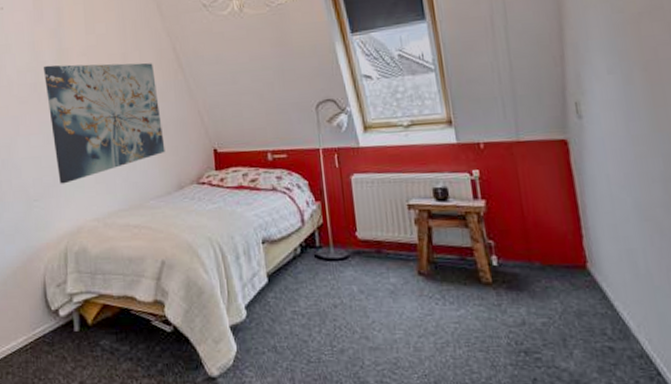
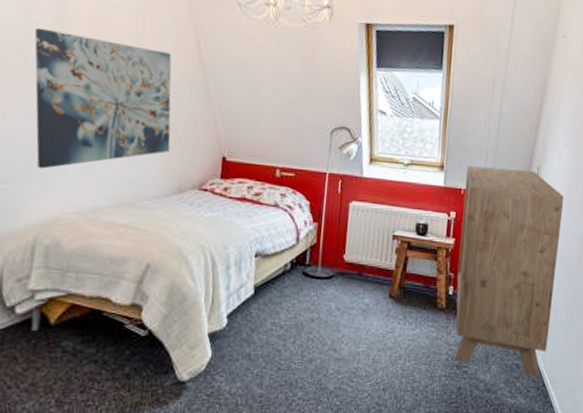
dresser: none [481,108,651,365] -> present [455,166,564,378]

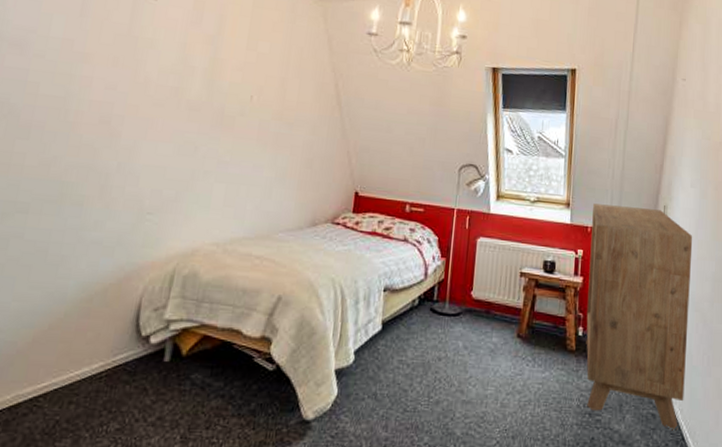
wall art: present [34,27,172,169] -> none [182,71,312,201]

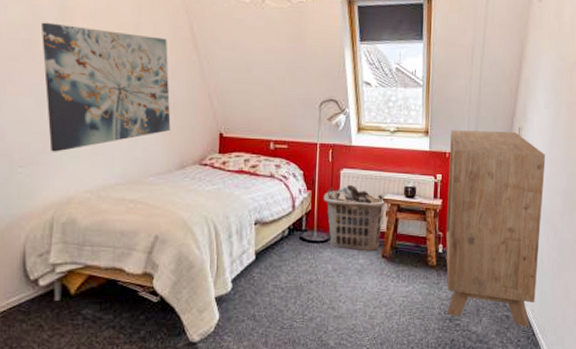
wall art: none [182,71,312,201] -> present [42,22,171,152]
clothes hamper: none [457,254,524,330] -> present [323,184,387,252]

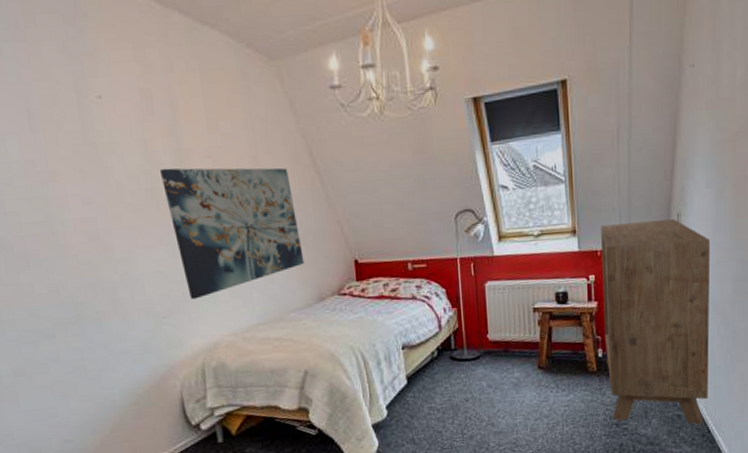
clothes hamper: present [323,184,387,252] -> none [469,297,537,365]

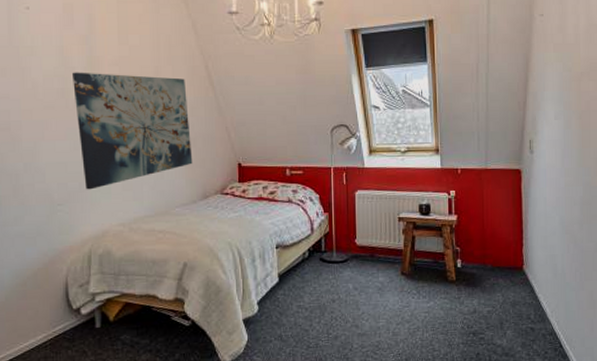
dresser: present [601,219,711,426] -> none [461,145,560,340]

